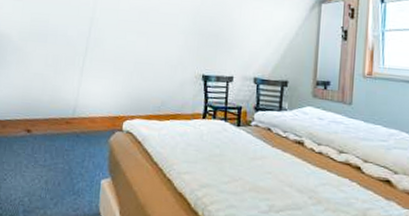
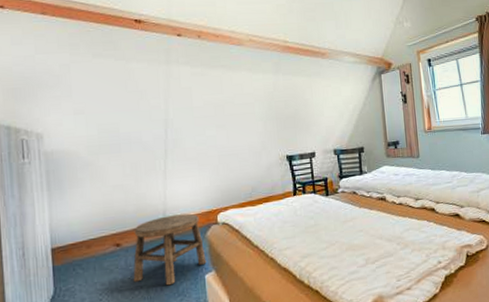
stool: none [36,112,106,182] -> present [133,213,207,286]

